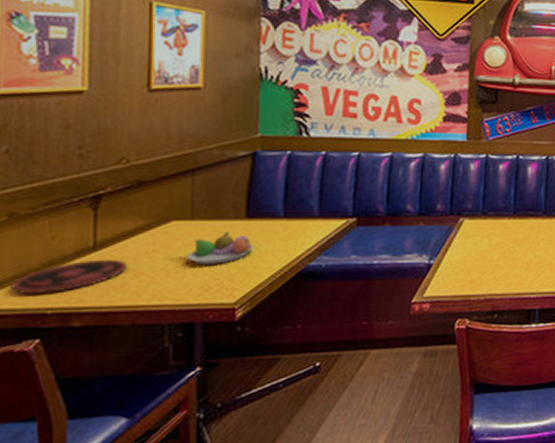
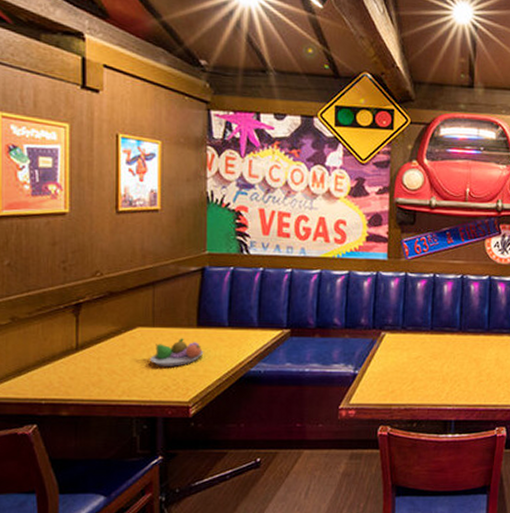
plate: present [11,259,126,294] -> none [14,358,102,386]

